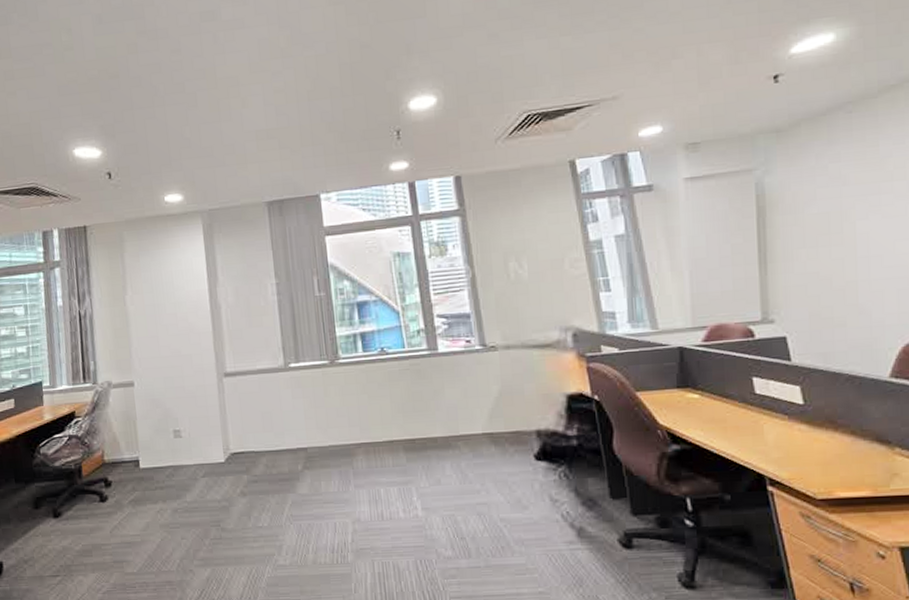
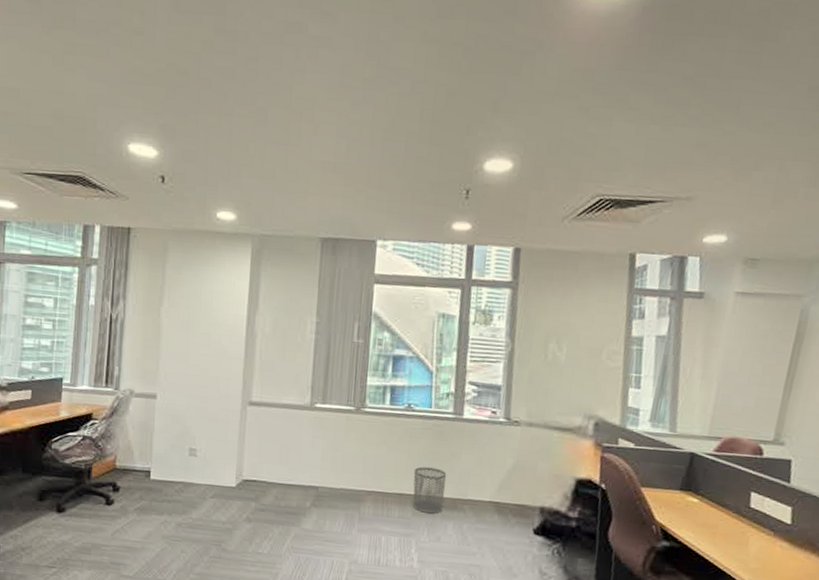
waste bin: none [399,408,437,457] -> present [413,466,446,514]

